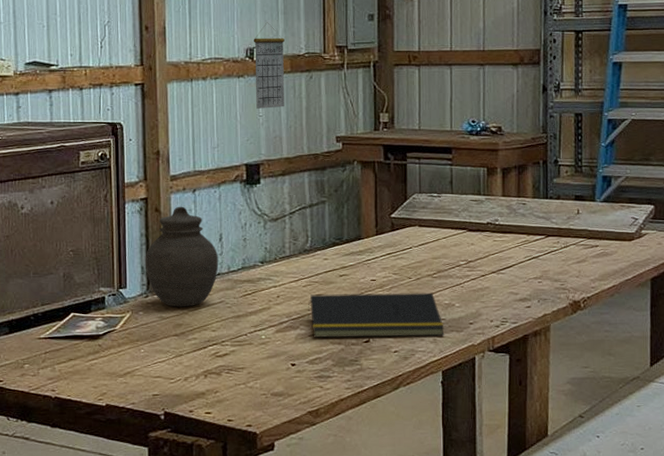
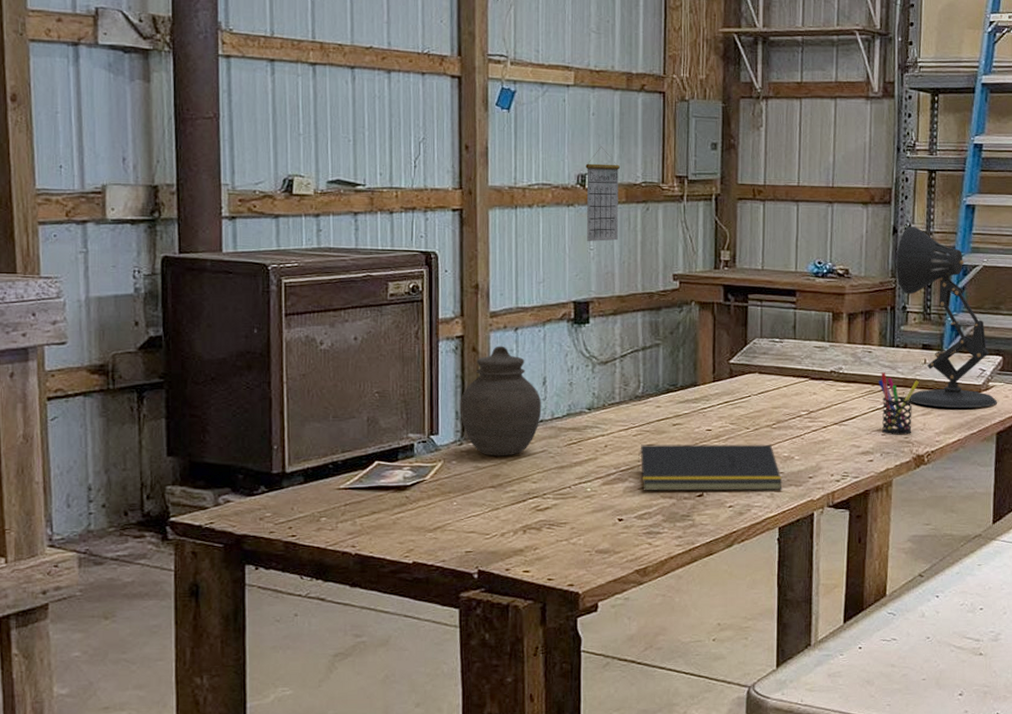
pen holder: none [534,223,573,282] -> present [879,372,919,435]
desk lamp: none [546,84,651,256] -> present [896,226,998,409]

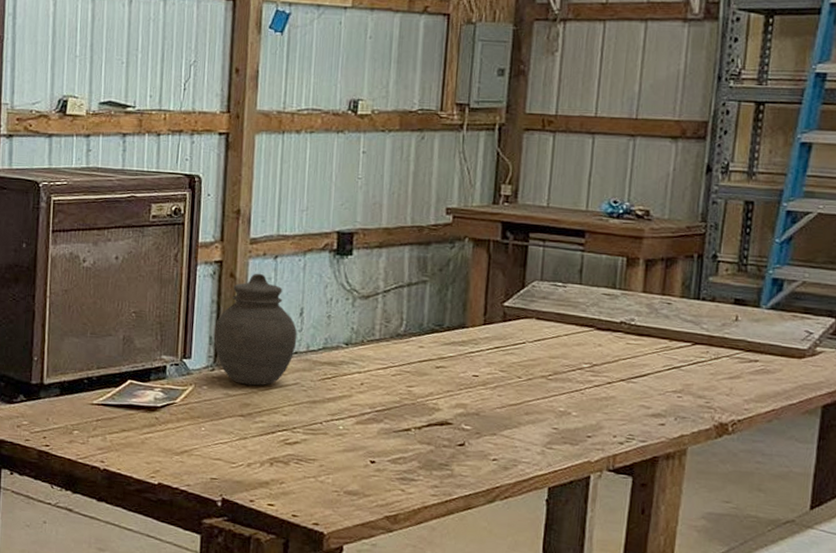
calendar: present [585,146,620,242] -> none [355,71,395,171]
notepad: present [637,444,783,492] -> none [394,385,556,448]
pen holder: present [879,372,919,435] -> none [677,327,727,400]
desk lamp: present [896,226,998,409] -> none [707,165,827,376]

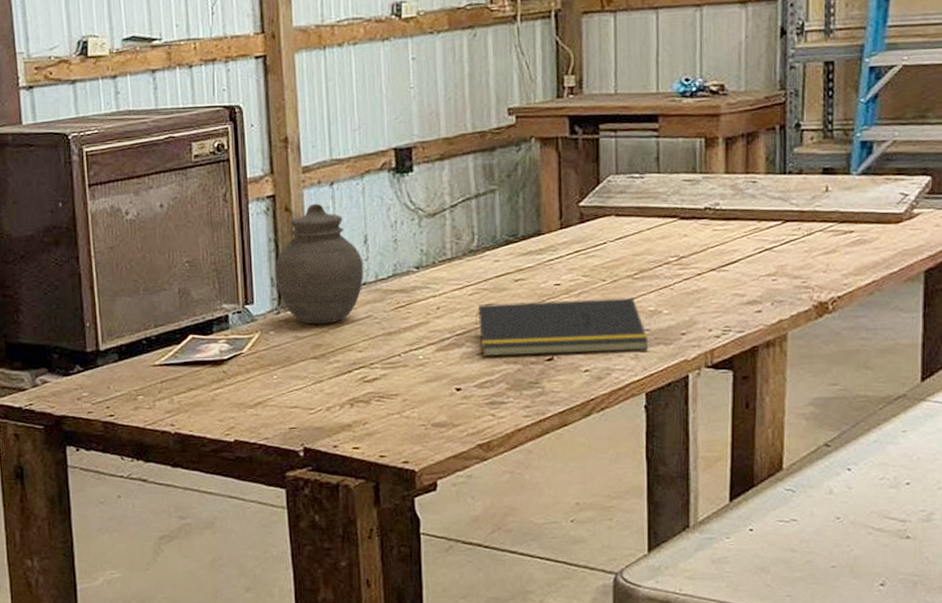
notepad: none [394,385,556,448] -> present [475,297,649,358]

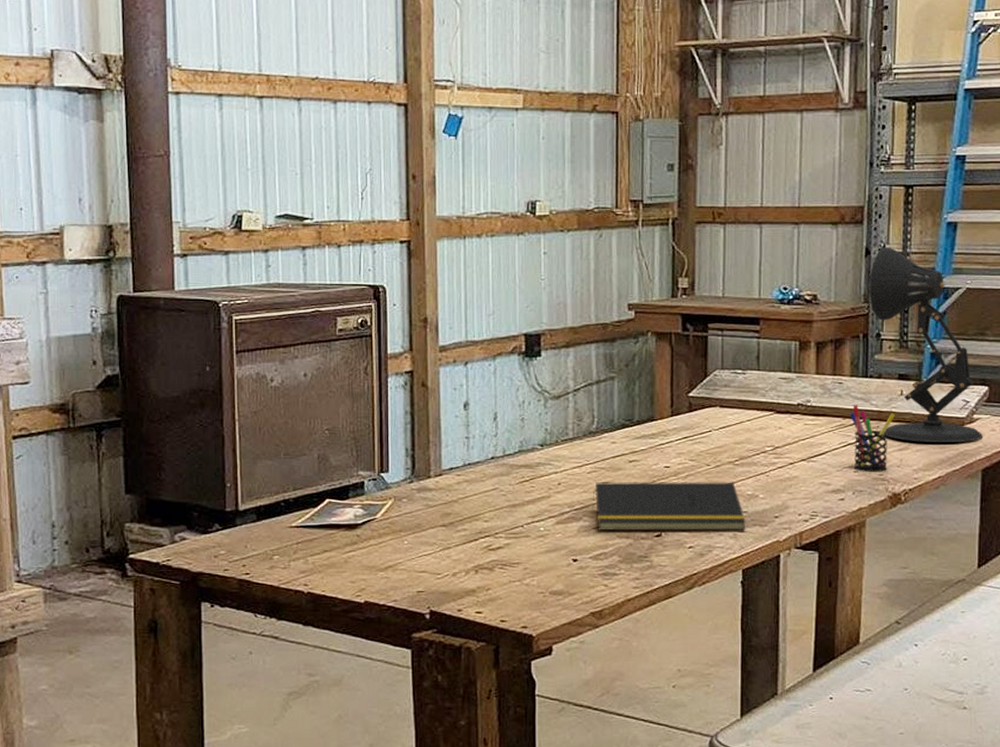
jar: present [274,203,364,325] -> none [410,381,493,494]
pen holder: none [766,205,819,280] -> present [850,405,895,472]
desk lamp: none [785,24,926,244] -> present [869,247,984,443]

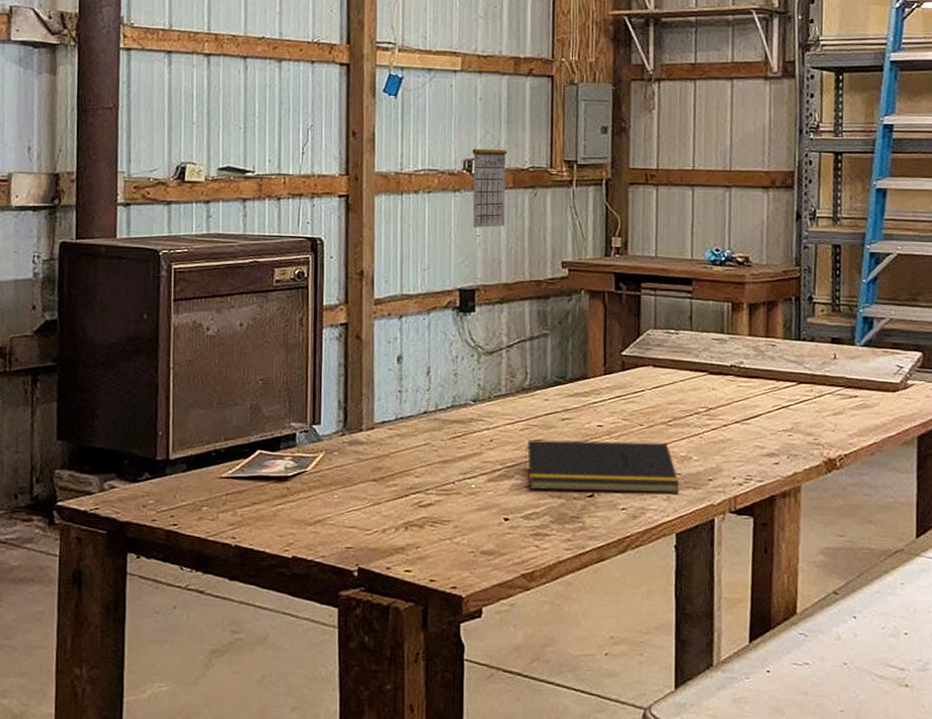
calendar: none [535,172,571,271] -> present [472,131,507,228]
pen holder: present [850,405,895,472] -> none [784,368,828,436]
desk lamp: present [869,247,984,443] -> none [800,212,918,409]

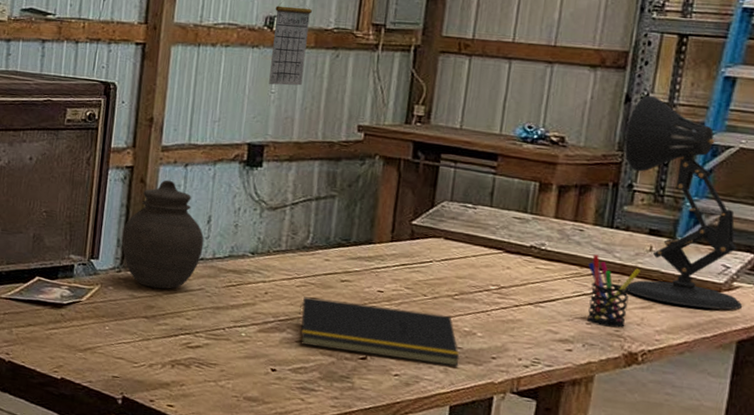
jar: none [342,334,426,449] -> present [121,180,204,289]
pen holder: none [784,368,828,436] -> present [586,255,640,328]
desk lamp: none [800,212,918,409] -> present [624,95,743,310]

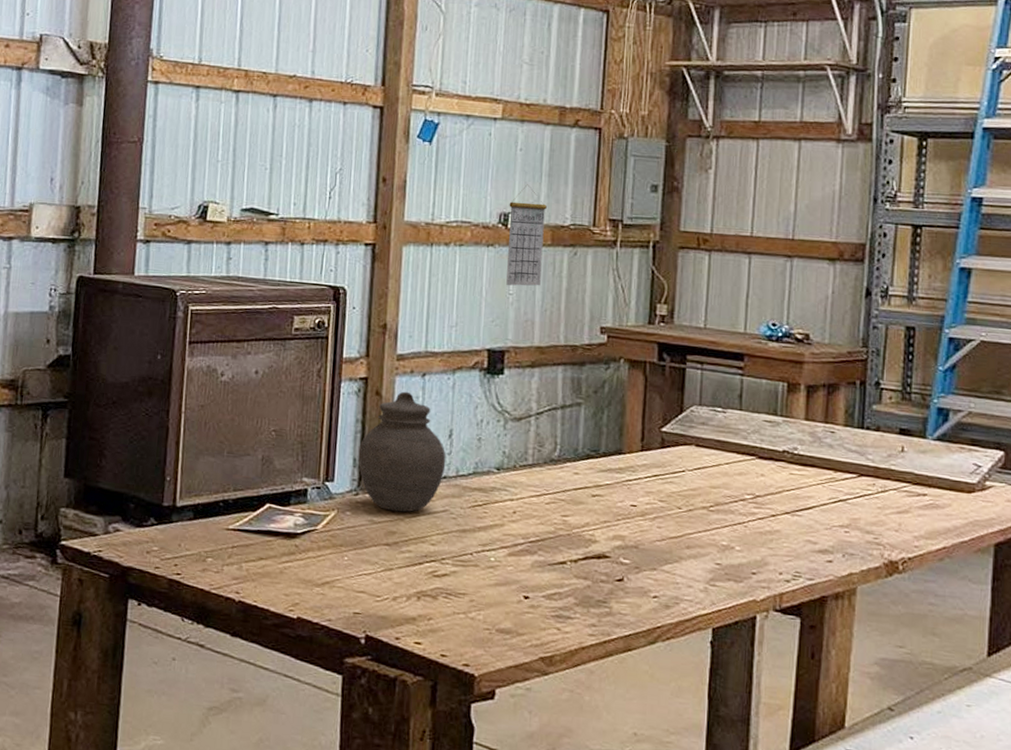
notepad: present [297,296,460,367] -> none [548,514,719,585]
pen holder: present [586,255,640,328] -> none [842,457,894,535]
desk lamp: present [624,95,743,310] -> none [868,289,997,512]

